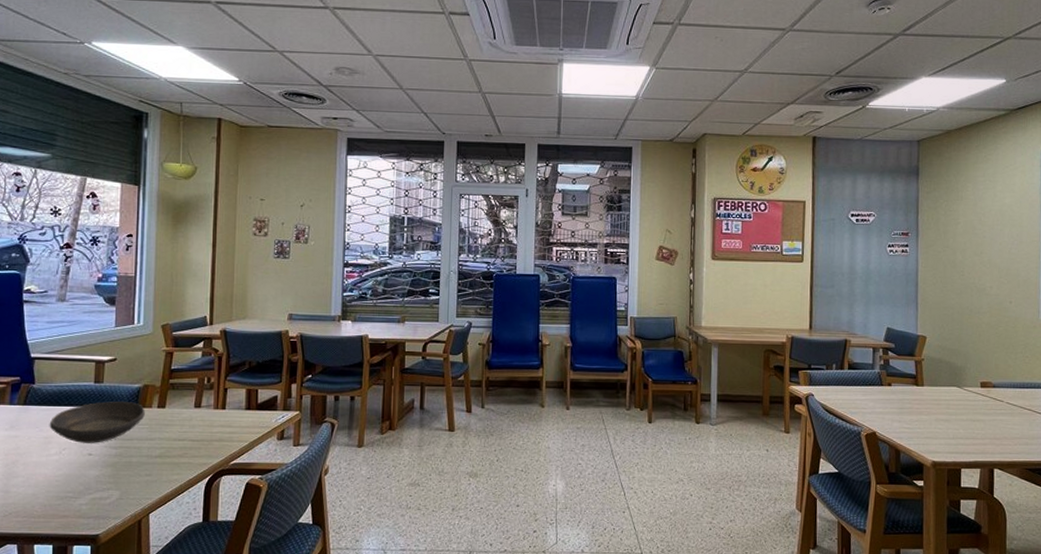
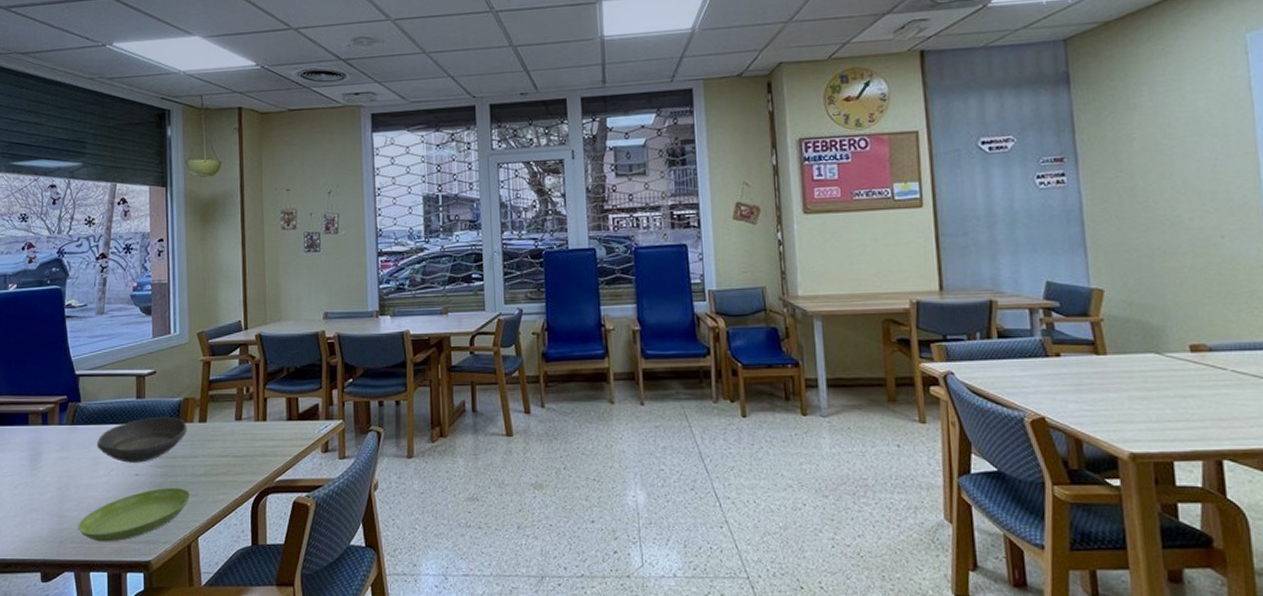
saucer: none [24,467,145,517] -> present [78,488,191,542]

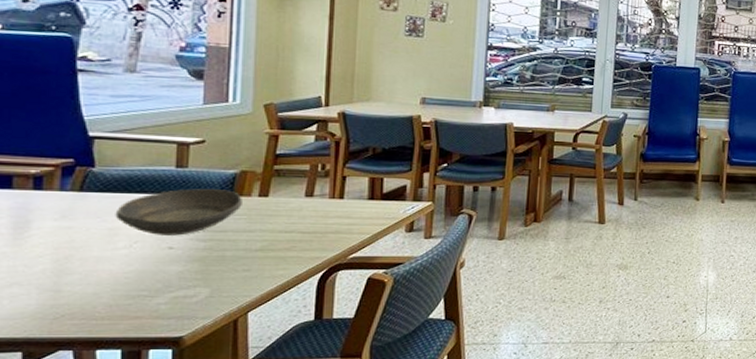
saucer: present [78,488,191,542] -> none [82,262,242,318]

